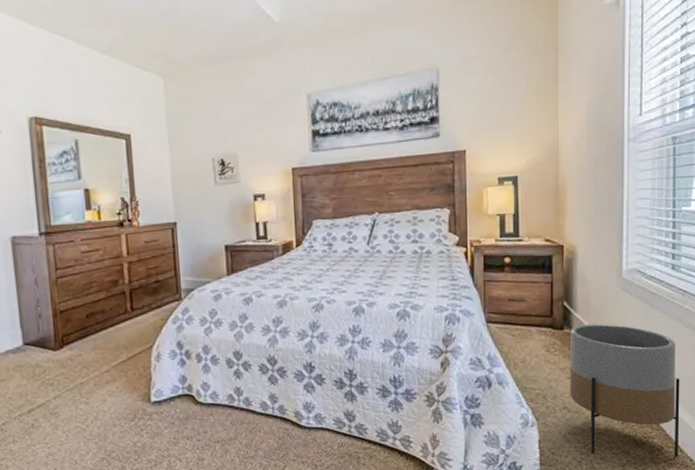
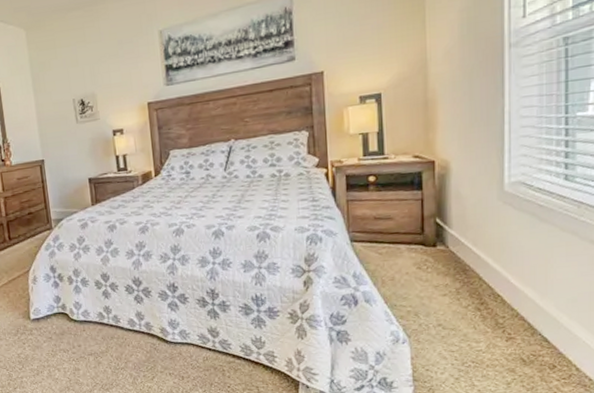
planter: present [569,323,680,457] -> none [444,239,576,376]

